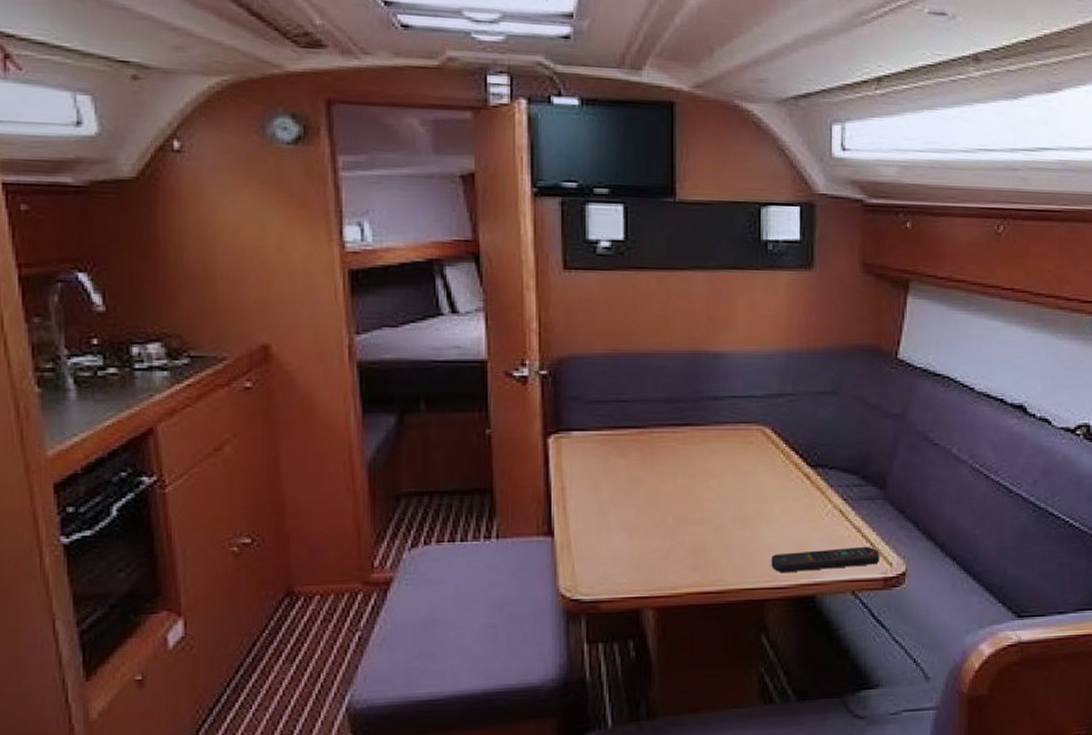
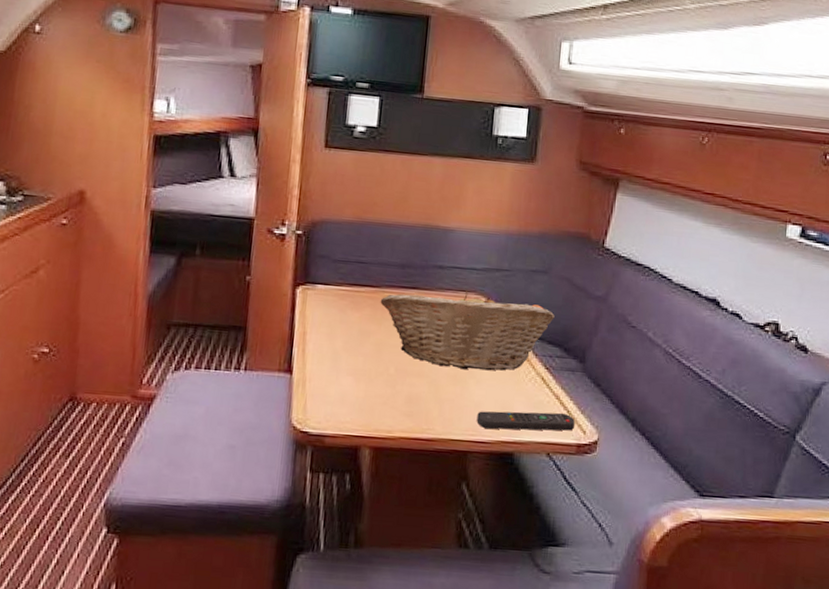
fruit basket: none [648,421,849,511] -> present [380,289,555,371]

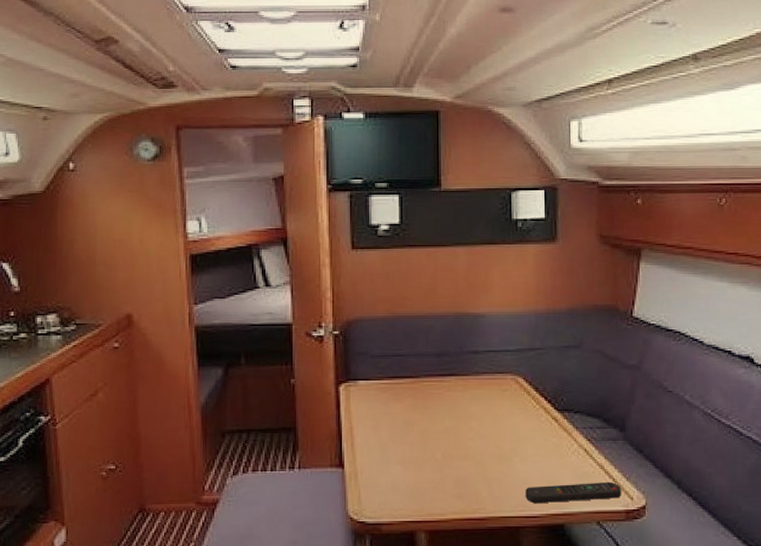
fruit basket: present [380,289,555,371] -> none [420,371,591,449]

